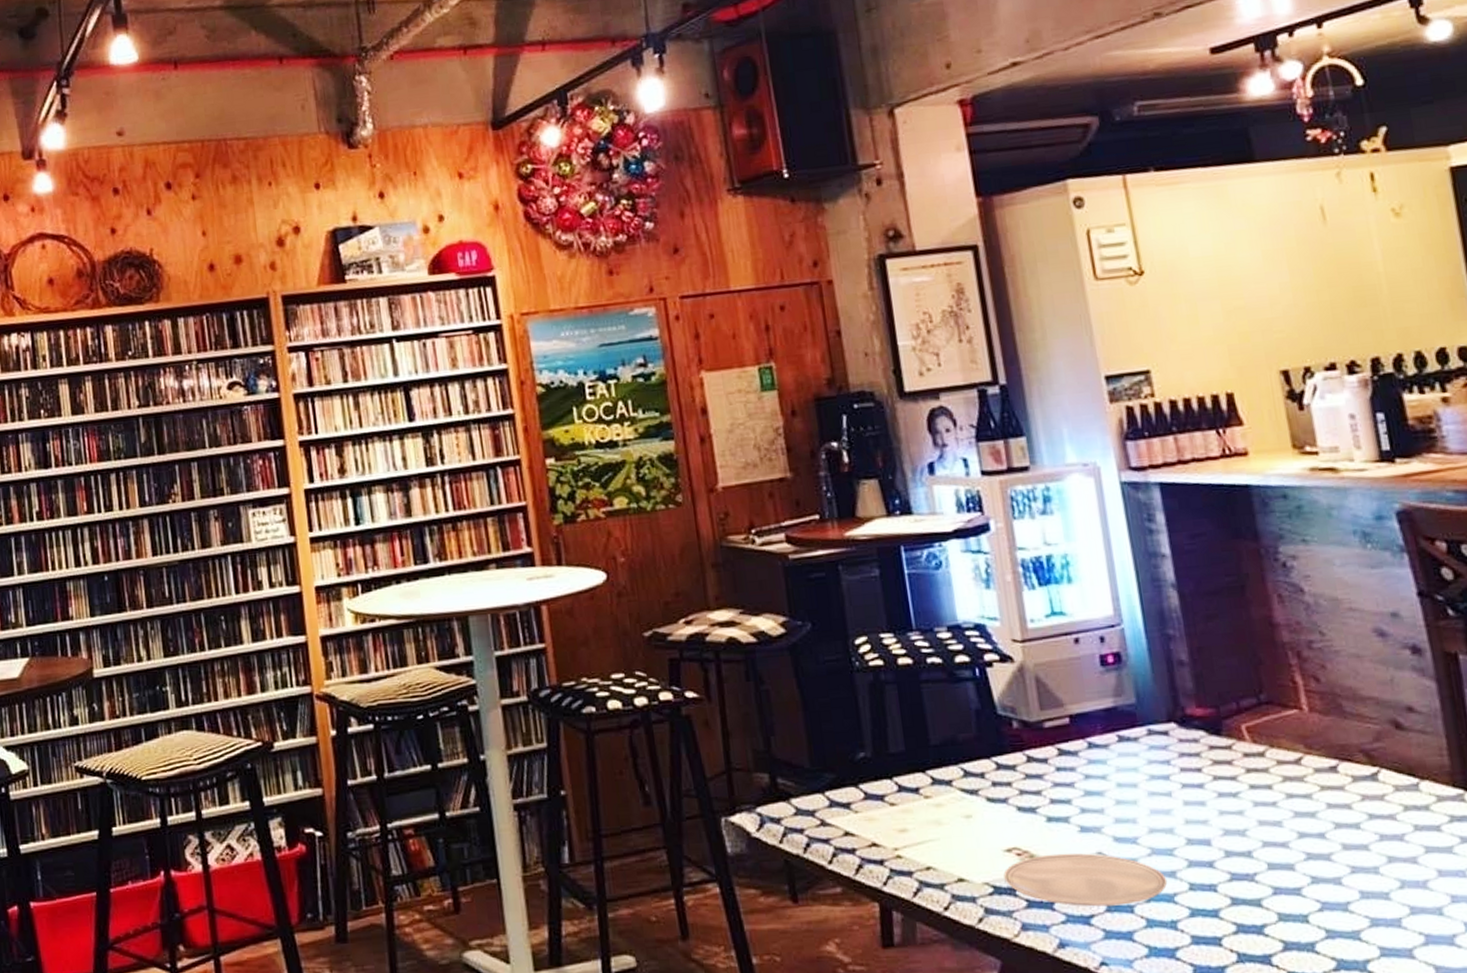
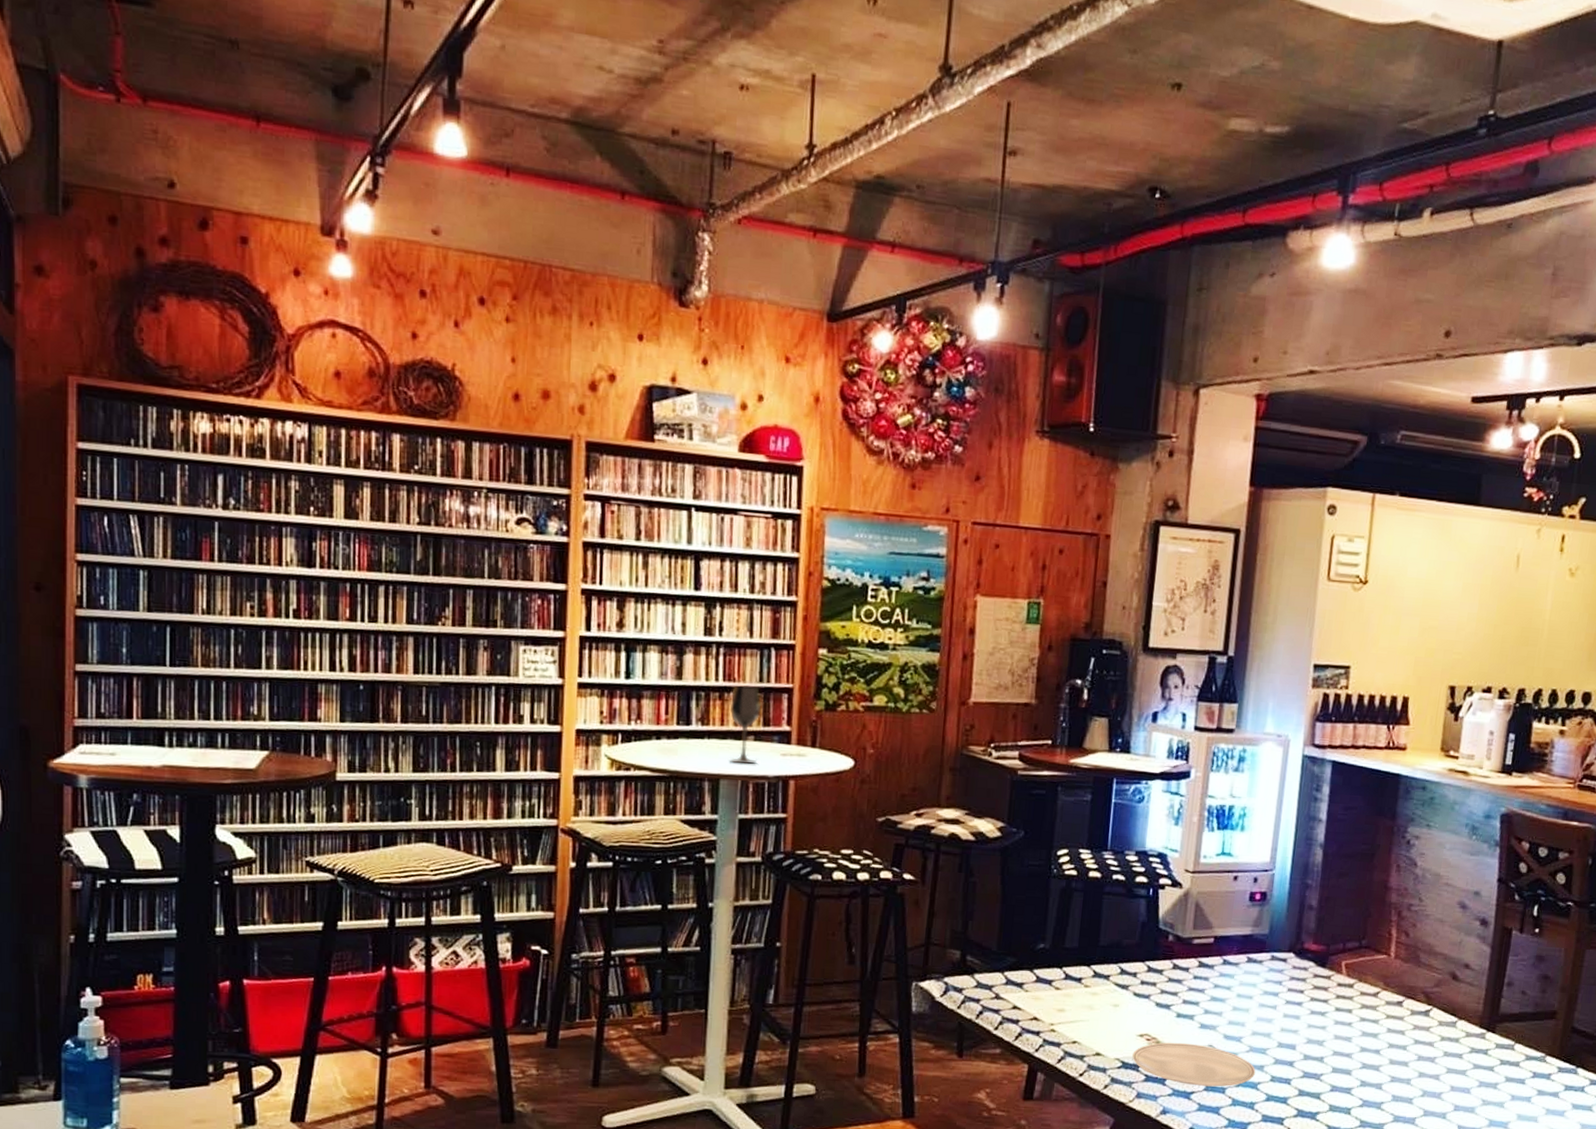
wine glass: none [464,510,503,596] -> present [729,686,762,764]

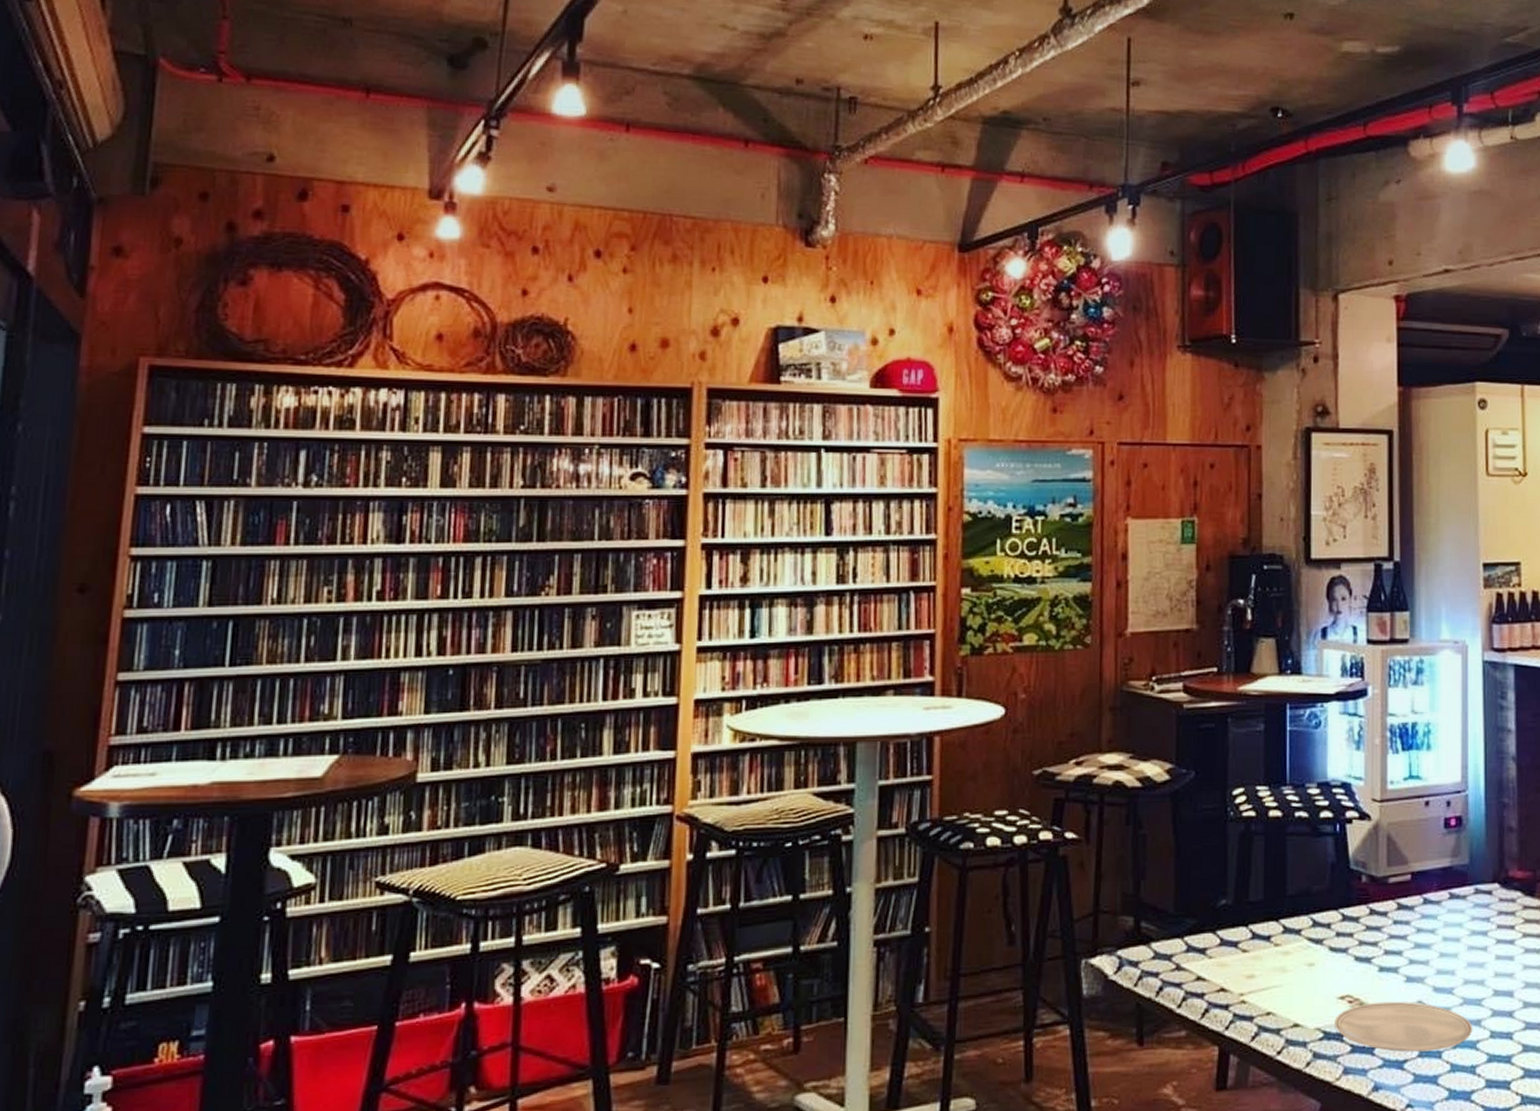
wine glass: present [729,686,762,764] -> none [866,635,901,722]

